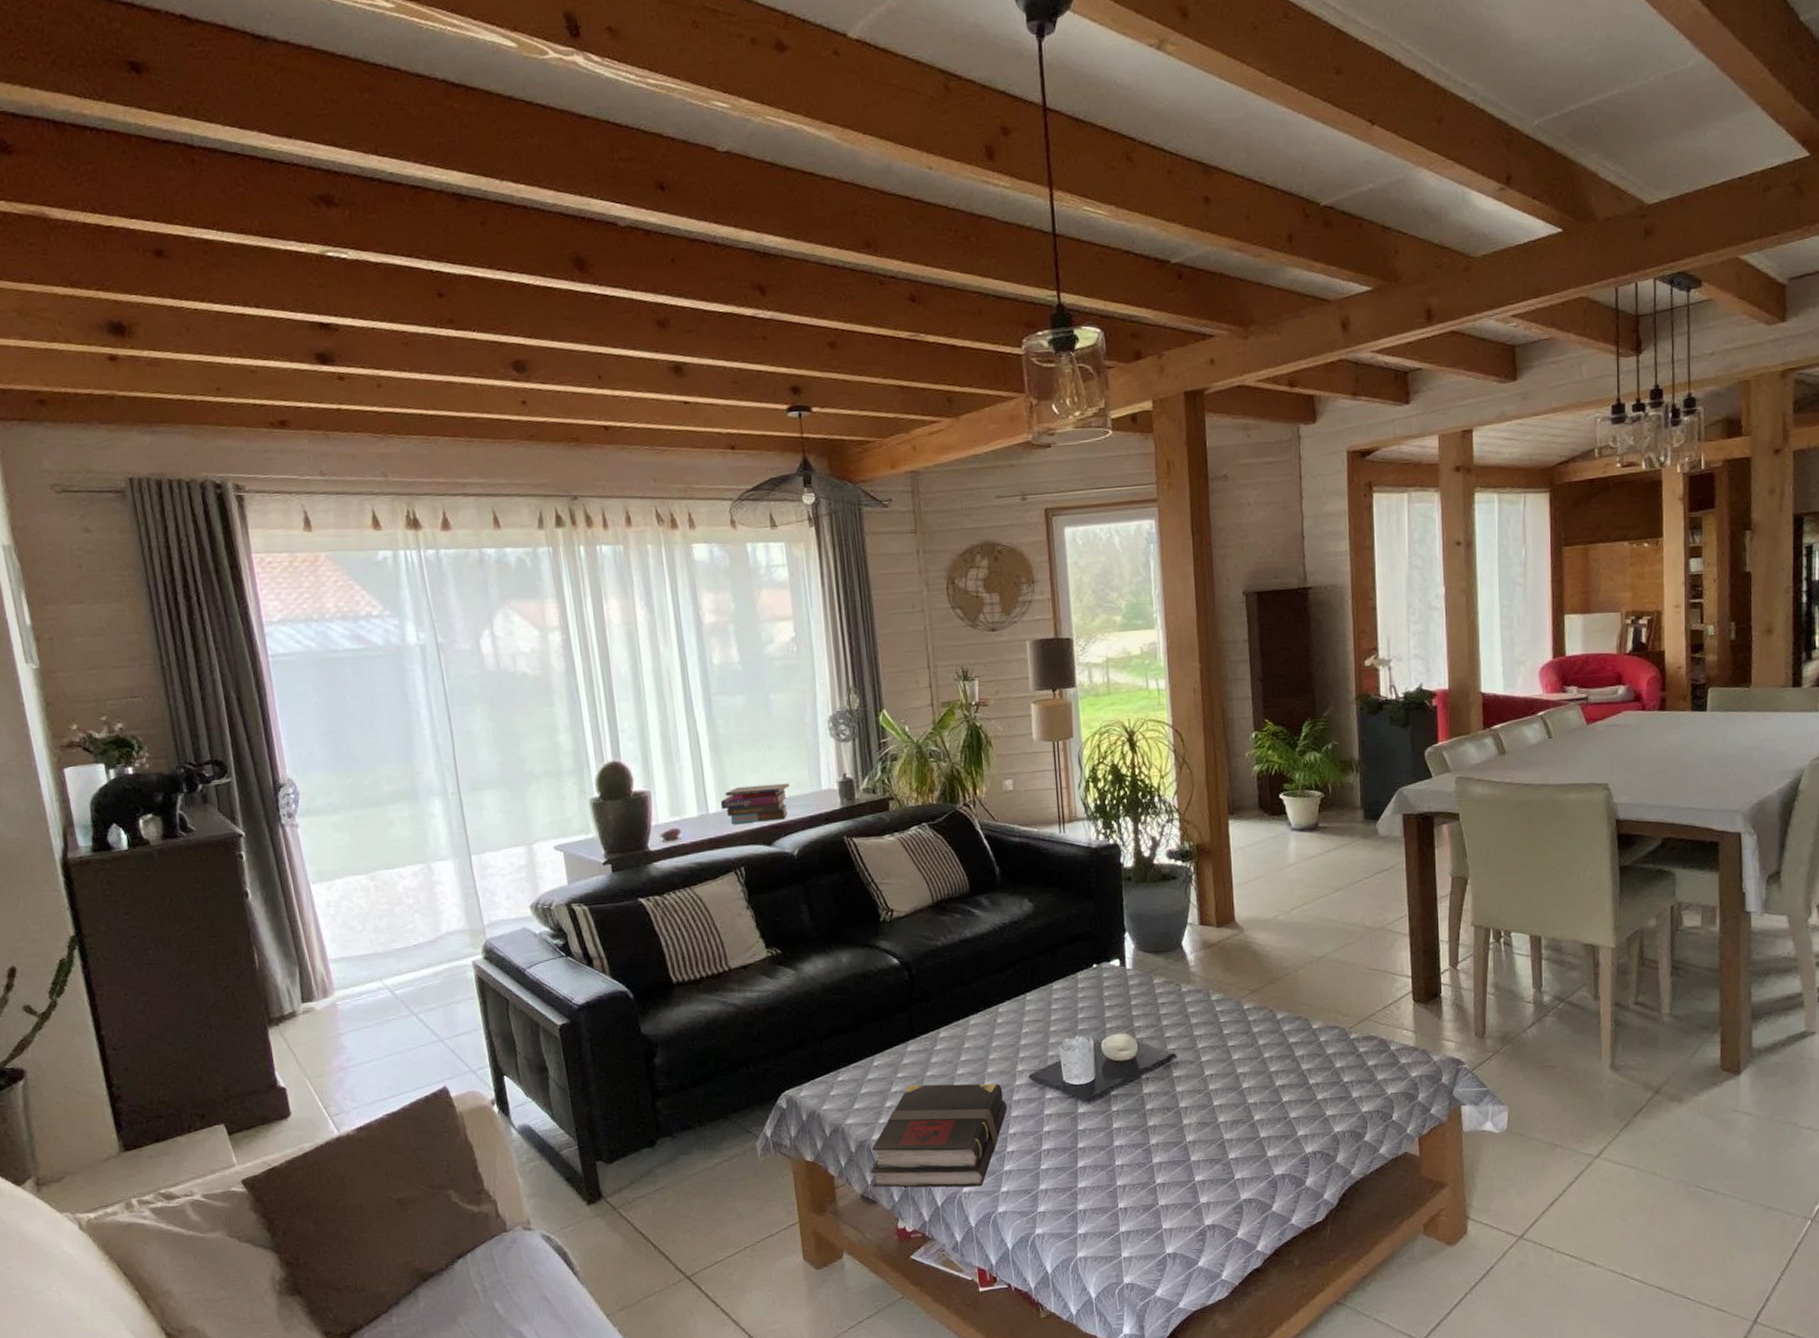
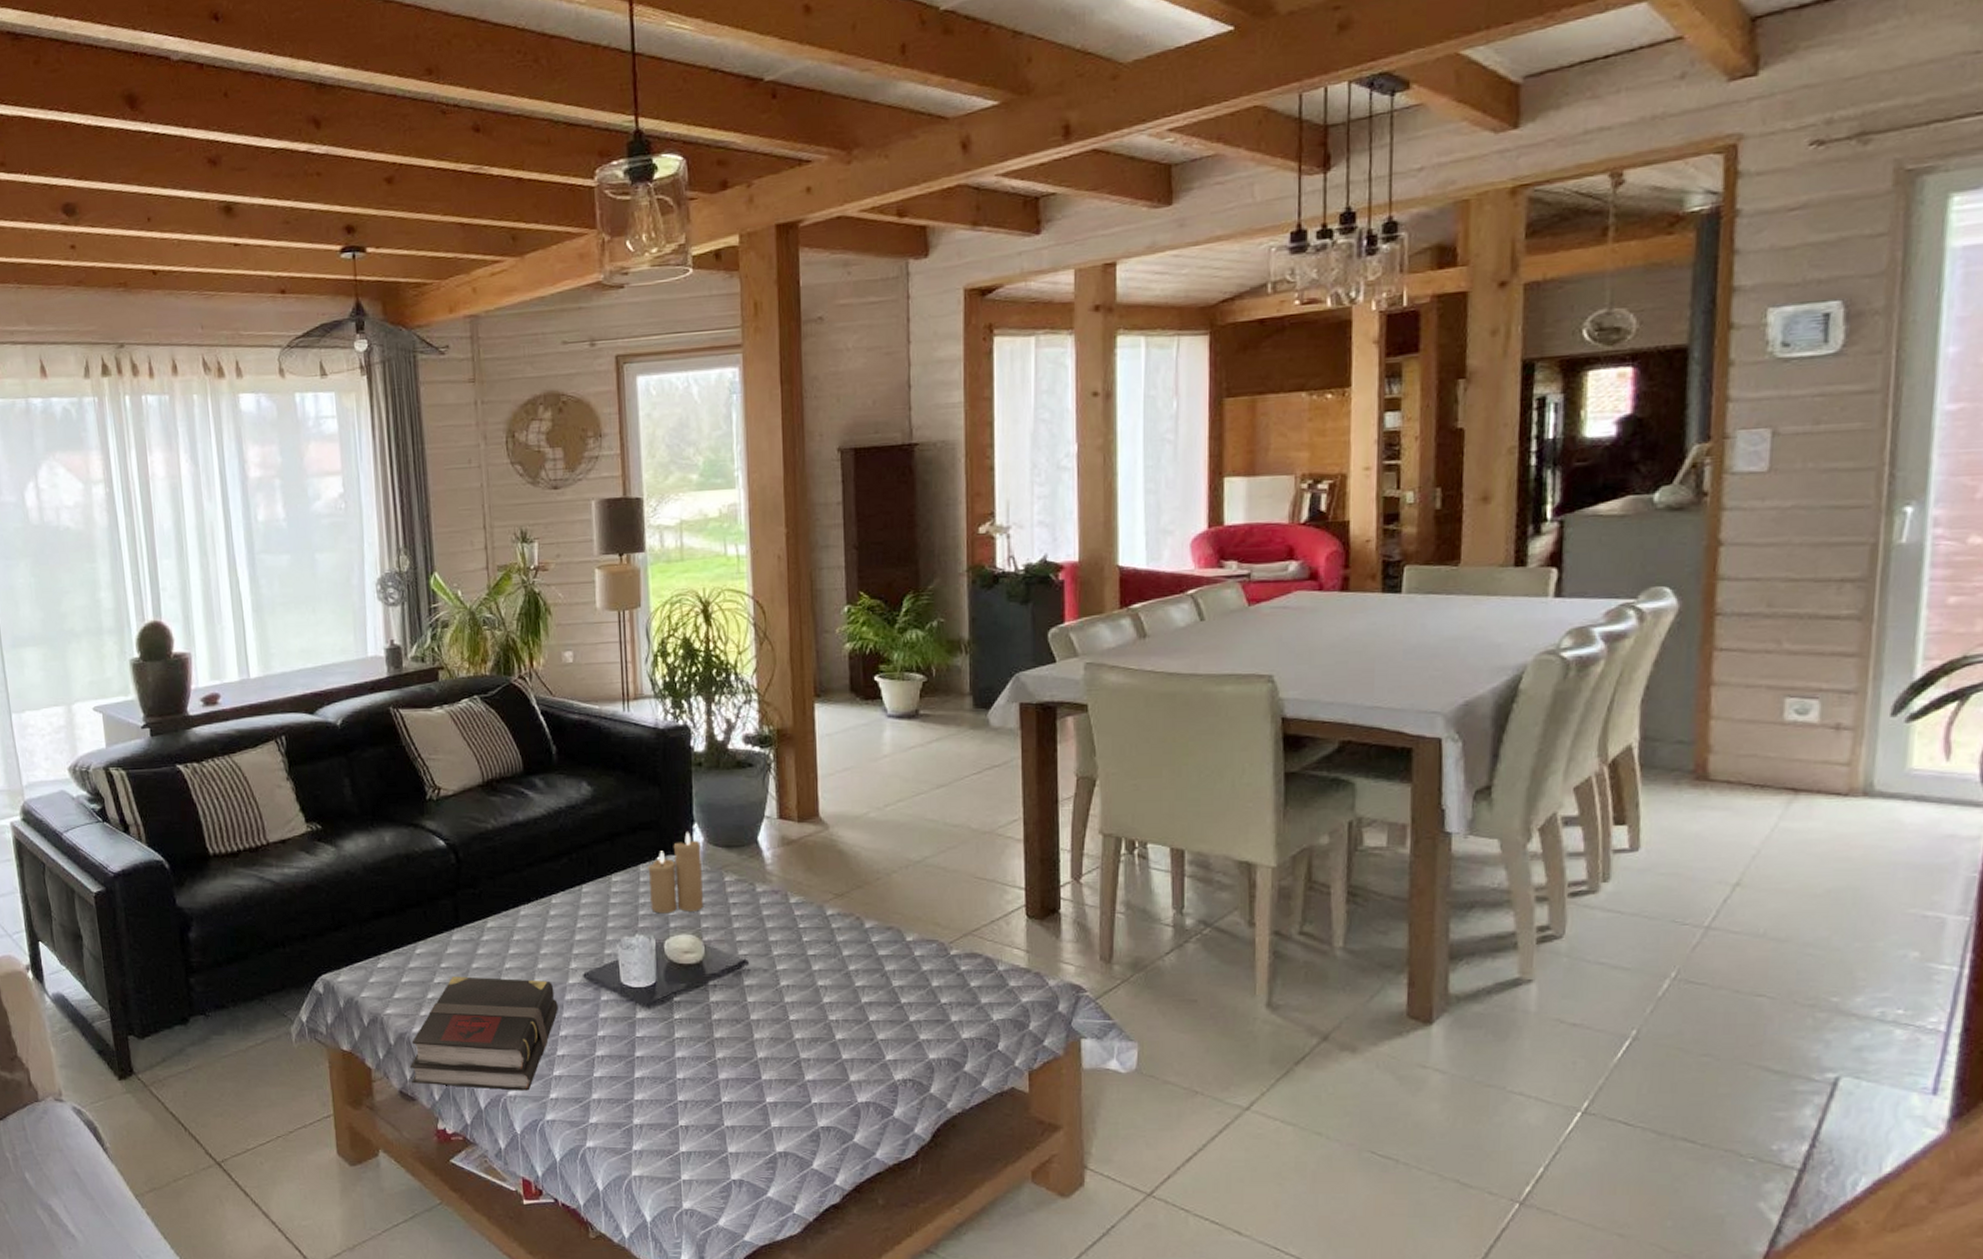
books: present [720,783,790,824] -> none [262,648,334,690]
candle: none [1085,940,1135,1016] -> present [648,832,703,914]

